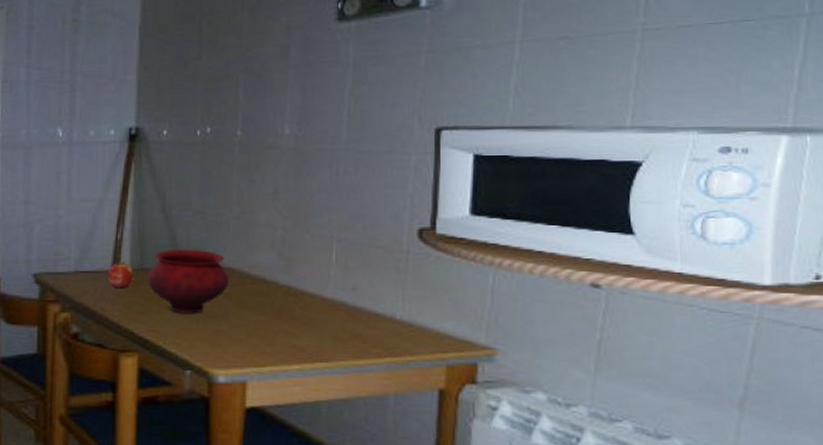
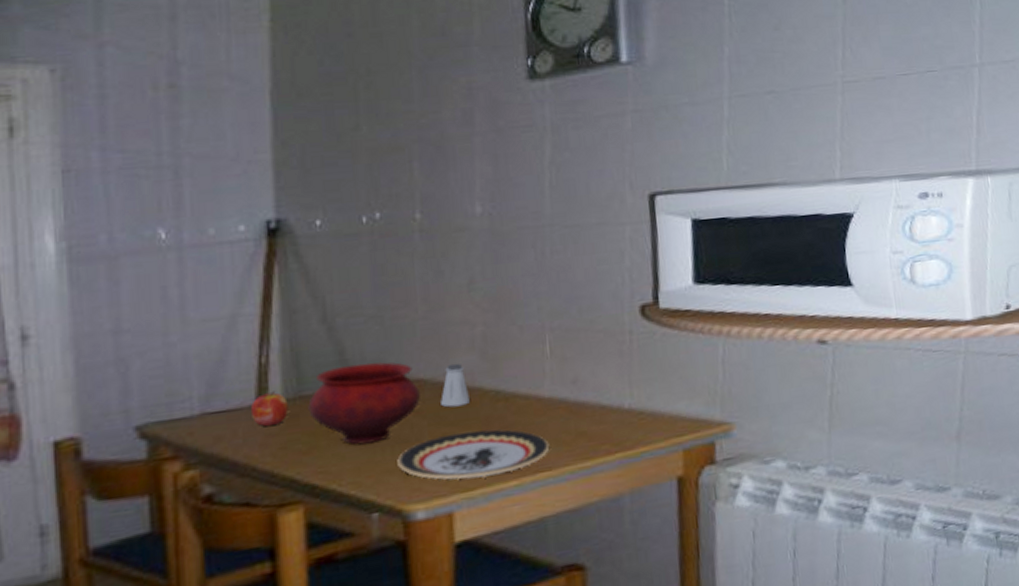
plate: none [207,317,329,357] -> present [397,429,550,480]
saltshaker: none [244,258,267,295] -> present [441,363,470,408]

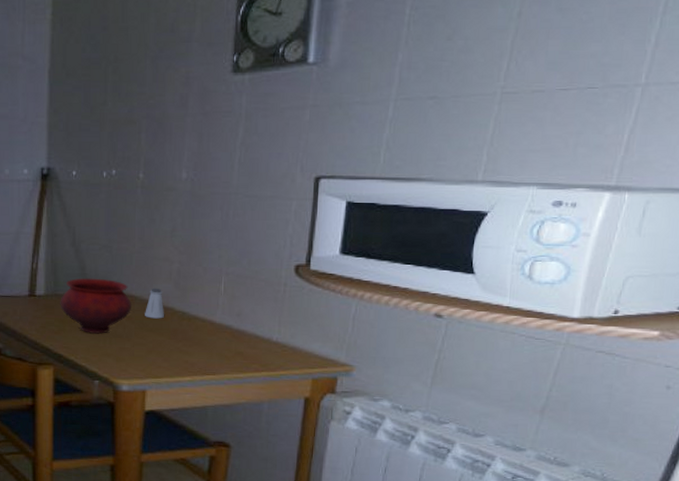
apple: present [251,391,289,427] -> none [26,288,48,311]
plate: present [397,429,550,480] -> none [113,337,216,371]

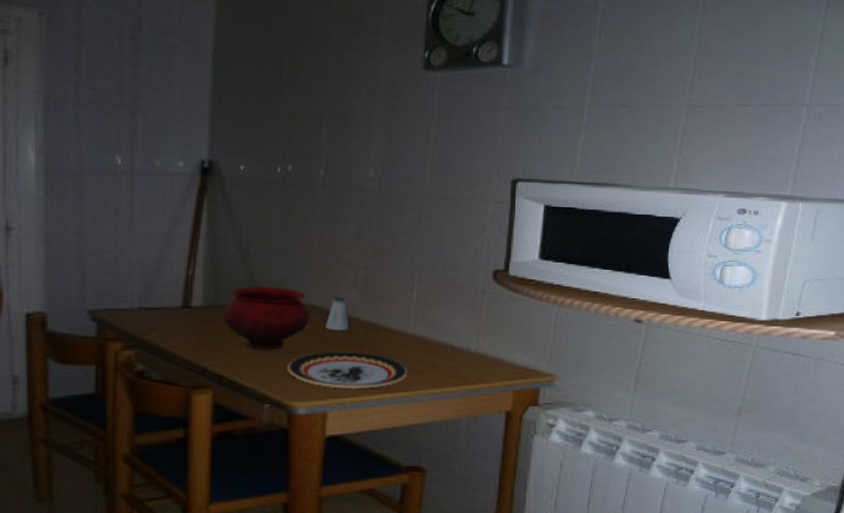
plate: none [113,337,216,371] -> present [287,351,408,389]

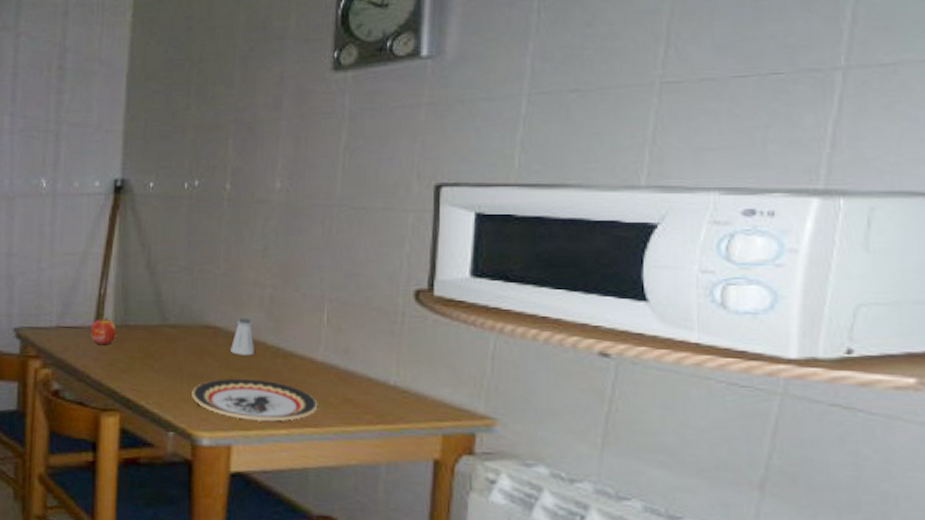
apple: none [178,298,207,326] -> present [91,317,116,346]
bowl: present [222,286,311,350] -> none [130,305,216,374]

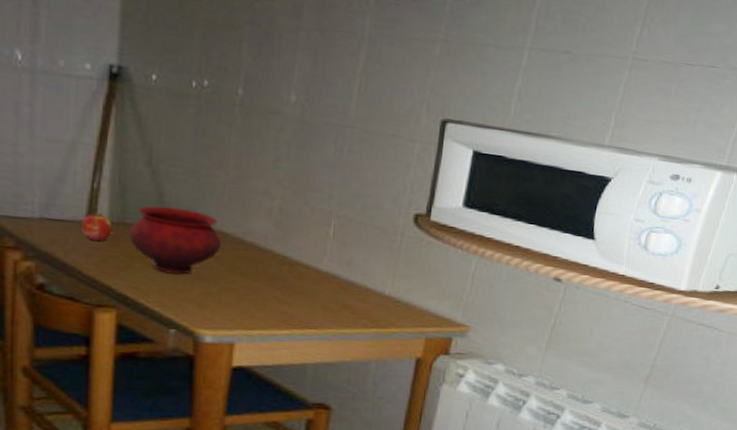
bowl: none [130,305,216,374] -> present [128,206,222,275]
plate: present [192,378,318,422] -> none [195,282,320,323]
saltshaker: present [231,317,254,356] -> none [237,225,261,262]

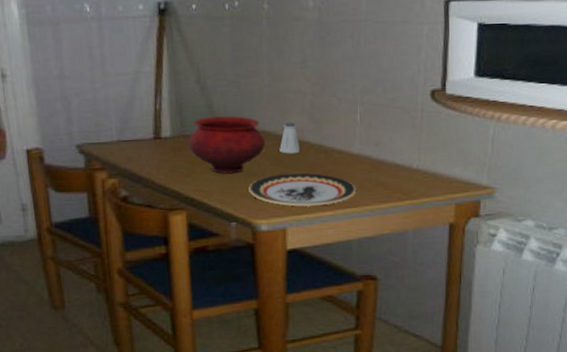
apple: present [82,213,112,242] -> none [150,129,175,155]
plate: none [195,282,320,323] -> present [248,172,357,207]
saltshaker: none [237,225,261,262] -> present [279,122,300,154]

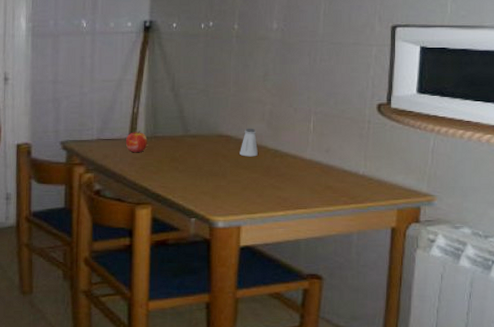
apple: none [150,129,175,155] -> present [126,131,147,153]
bowl: present [188,115,266,174] -> none [159,120,228,173]
plate: present [248,172,357,207] -> none [209,174,307,206]

